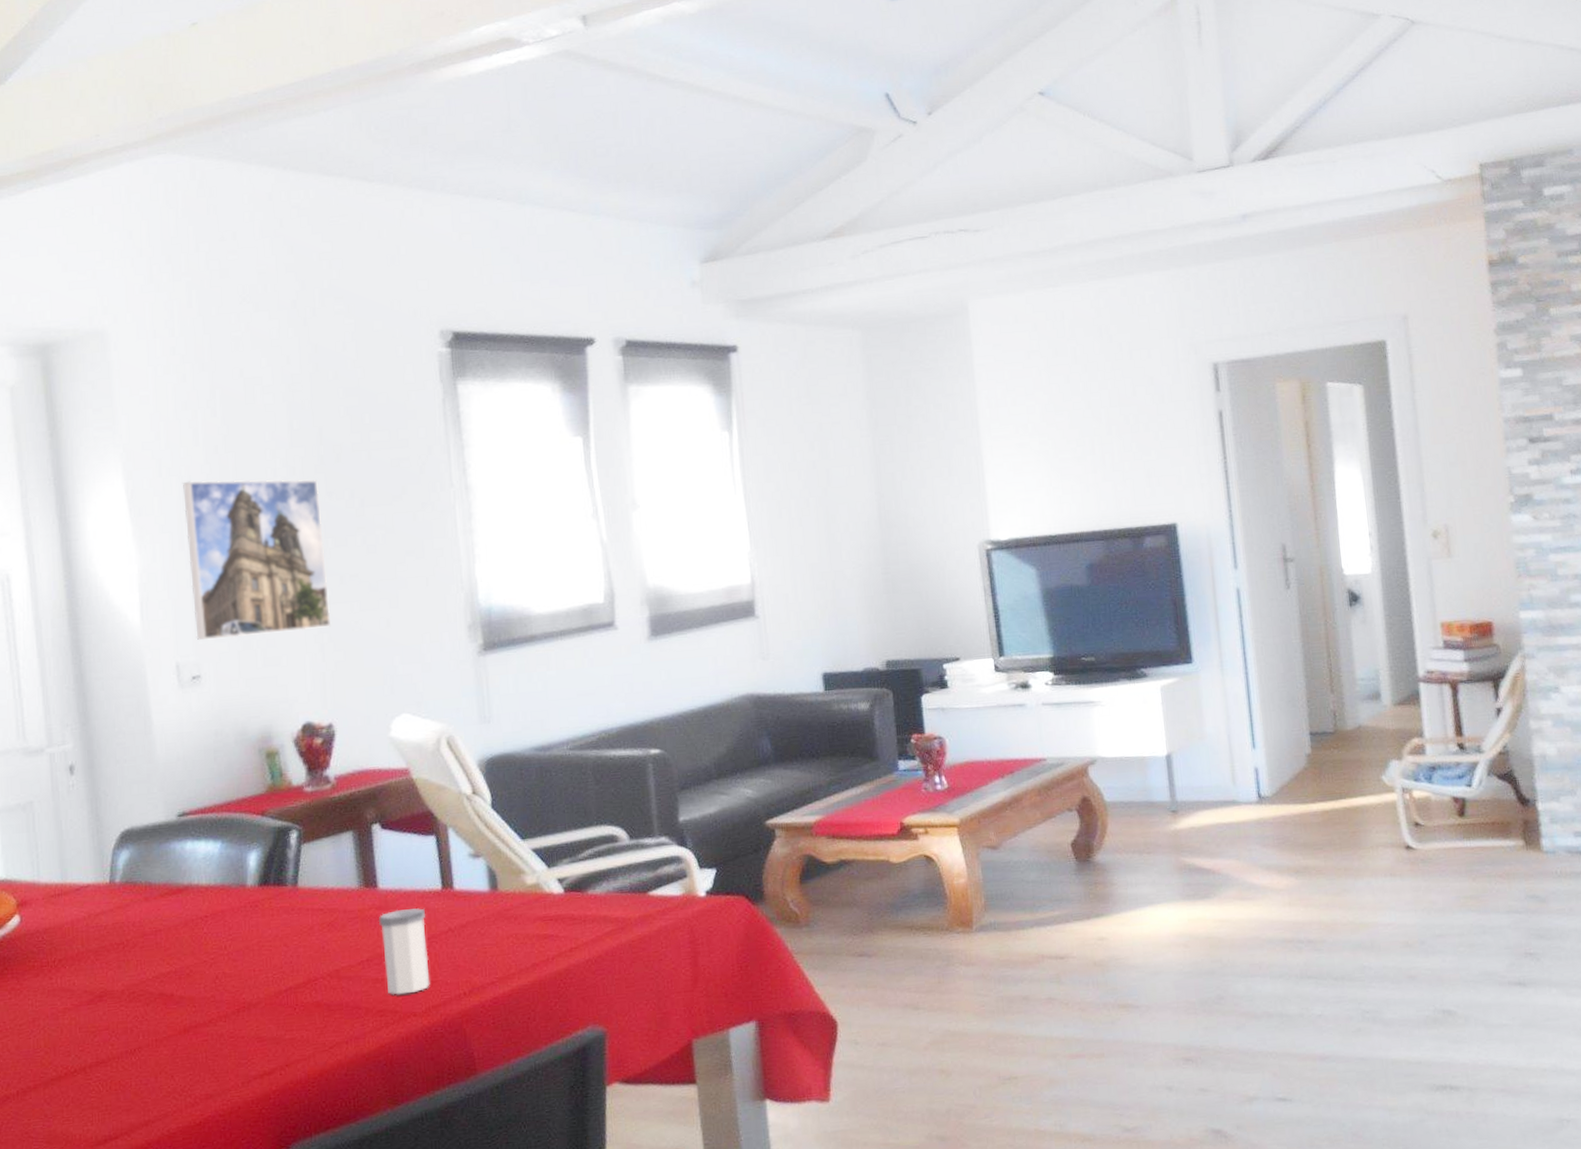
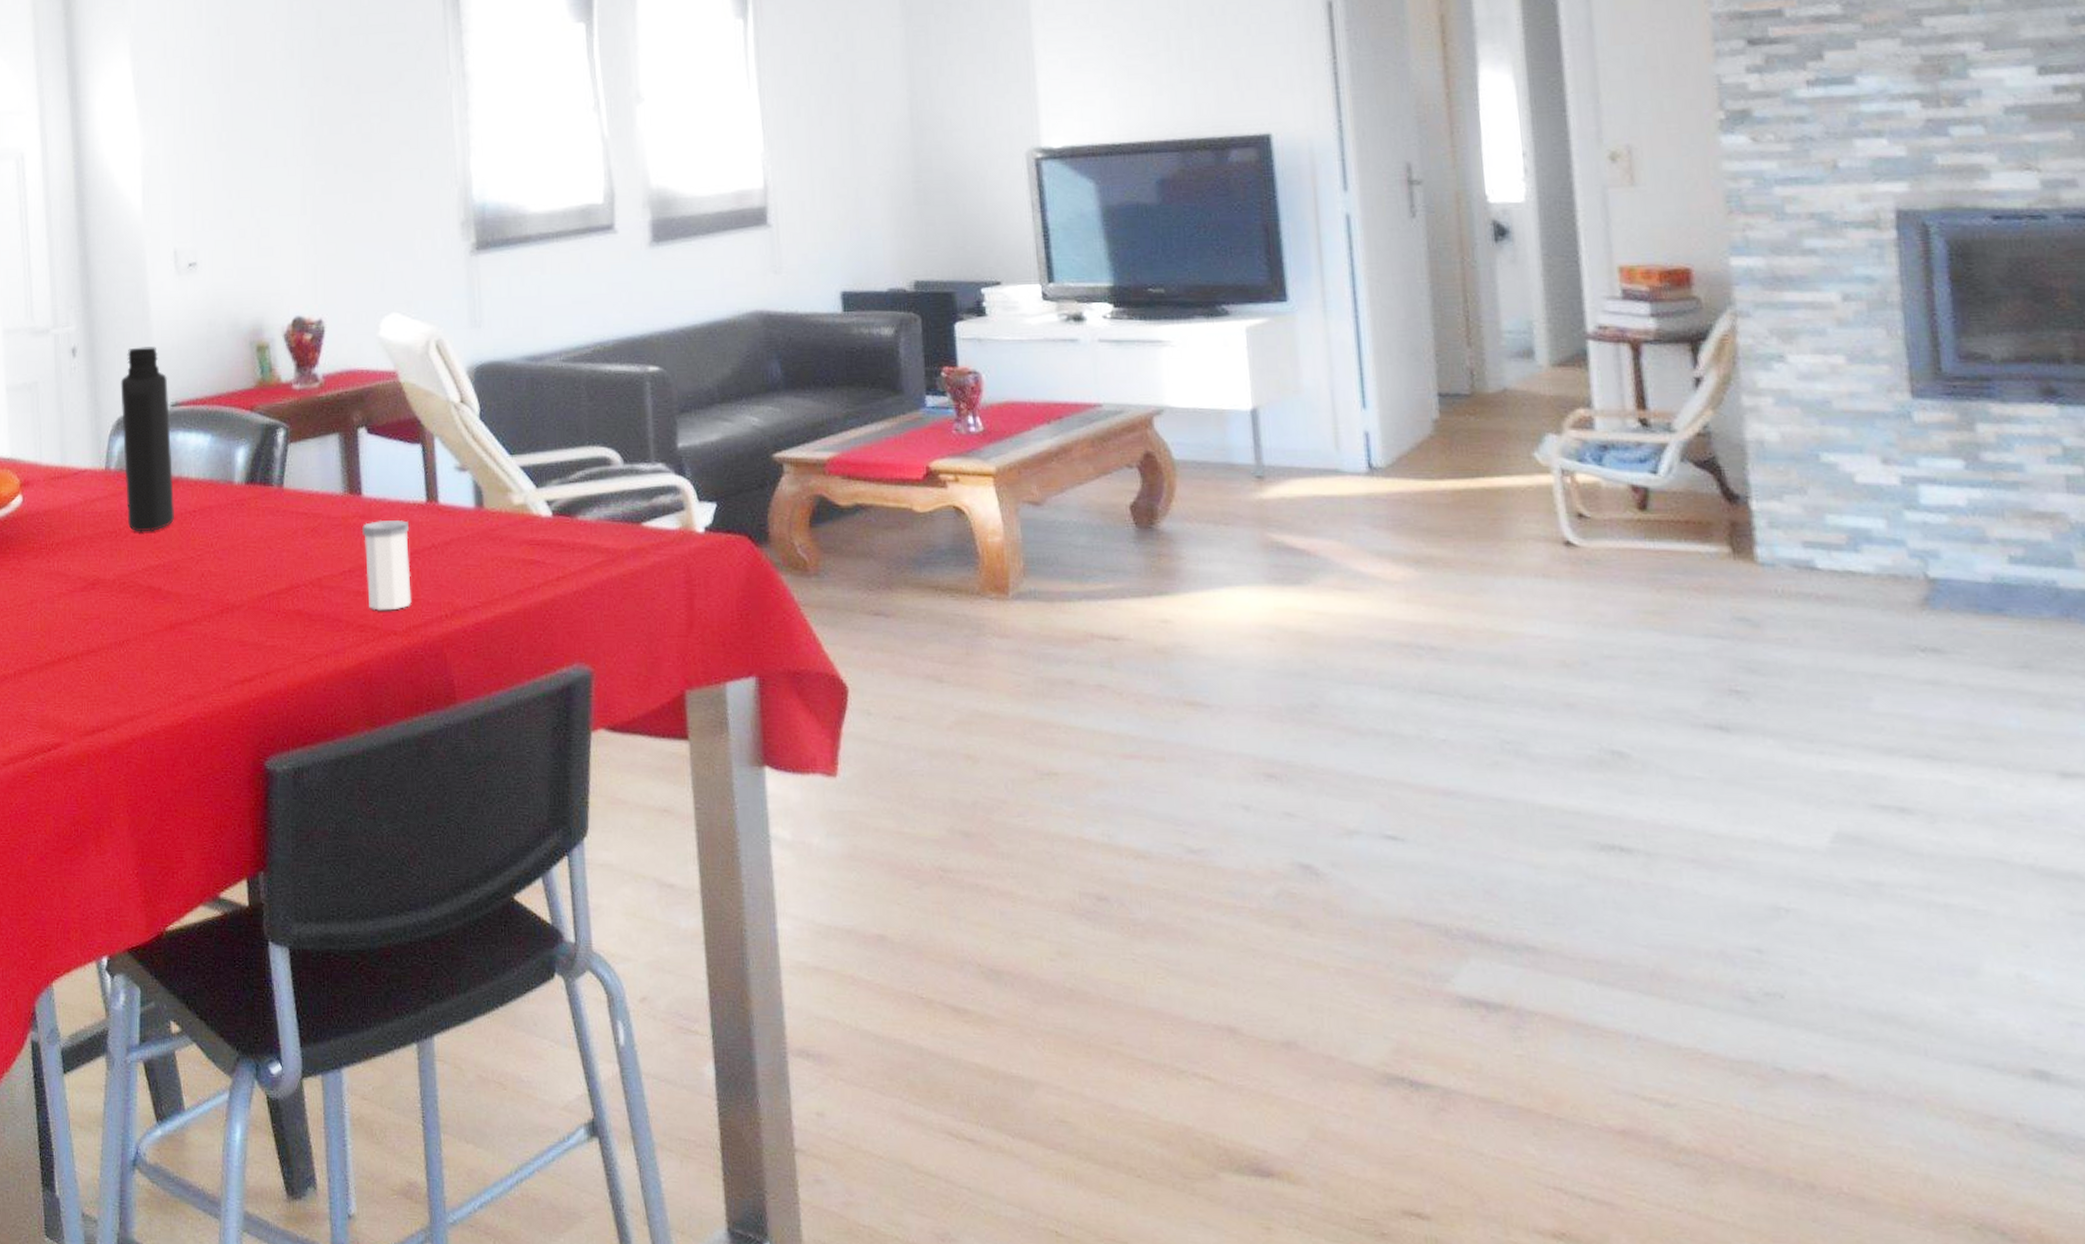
bottle: none [123,759,186,942] -> present [120,347,175,532]
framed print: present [183,479,331,641] -> none [186,63,324,227]

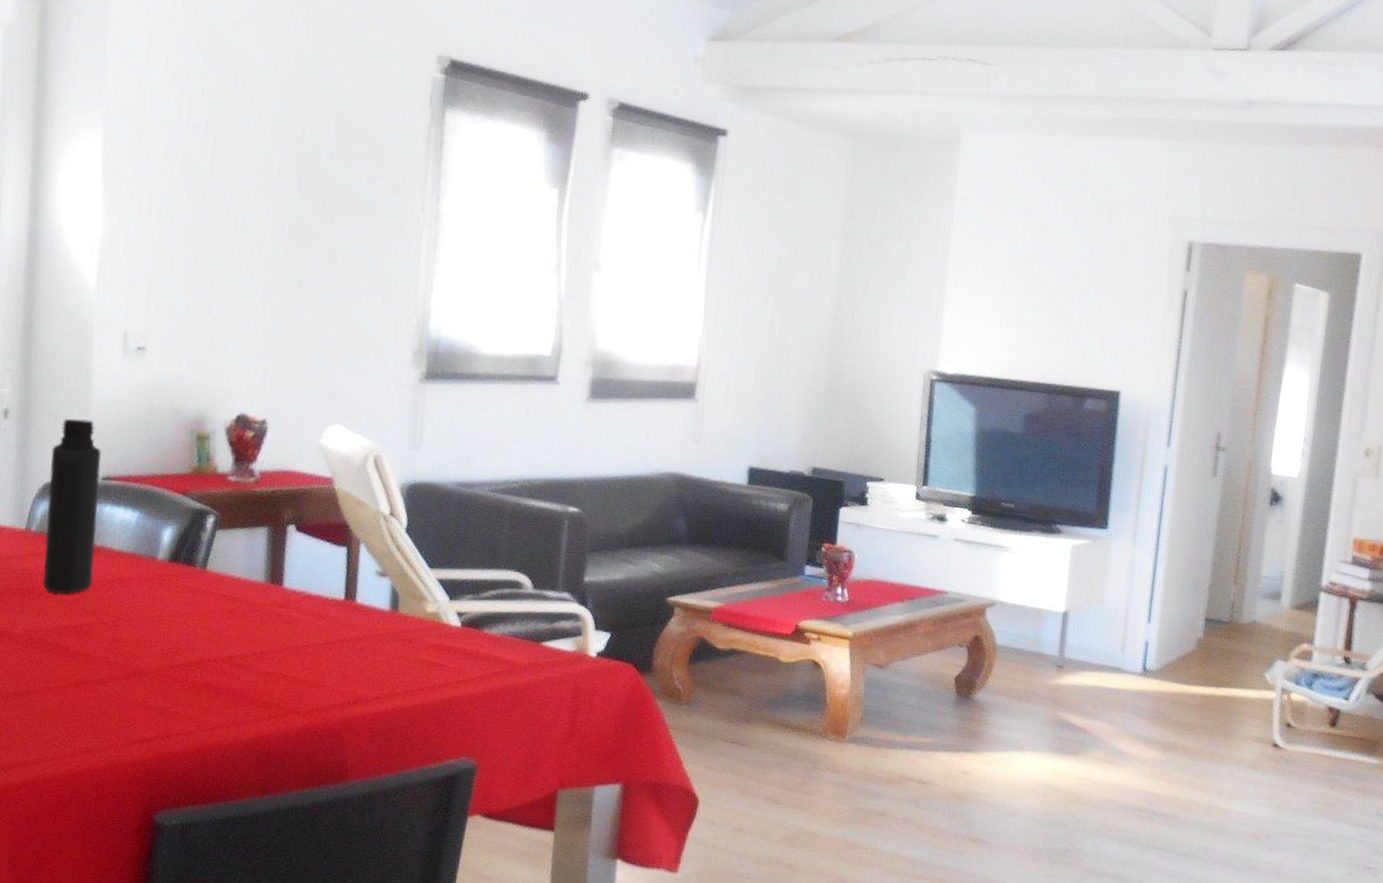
salt shaker: present [361,519,412,611] -> none [275,610,325,692]

